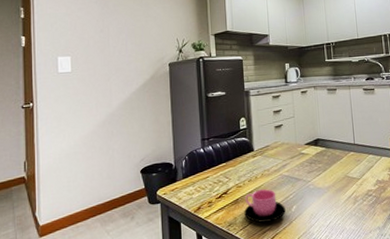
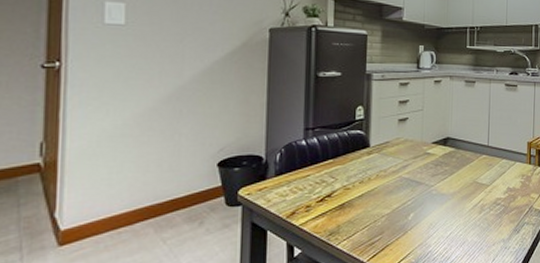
cup: present [244,189,286,223] -> none [350,193,401,232]

